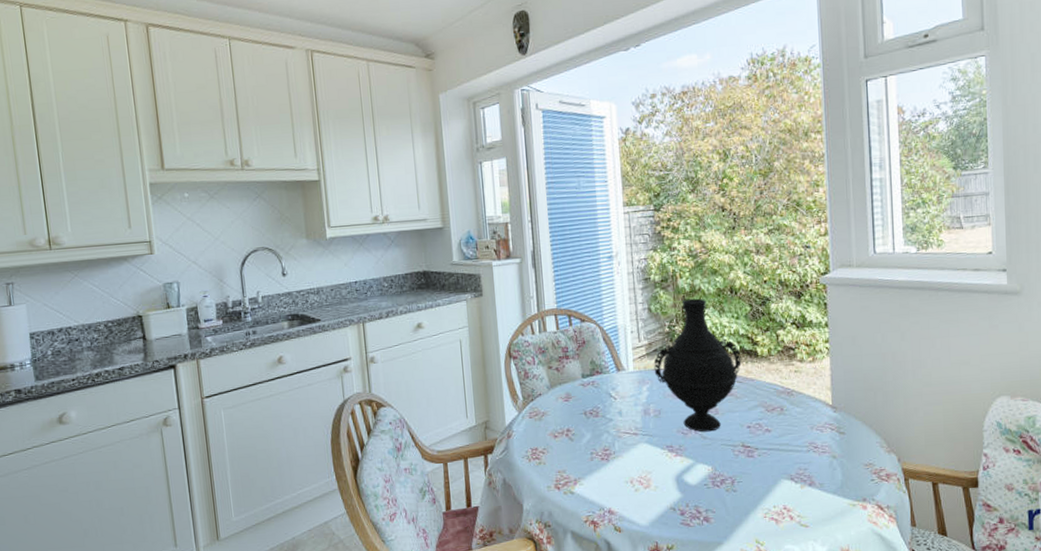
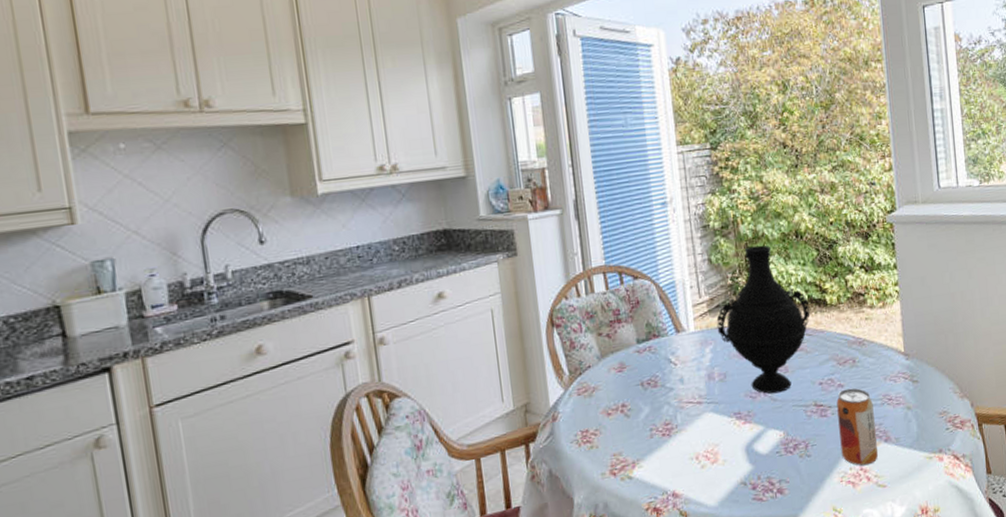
beverage can: none [763,433,801,506] -> present [836,388,878,466]

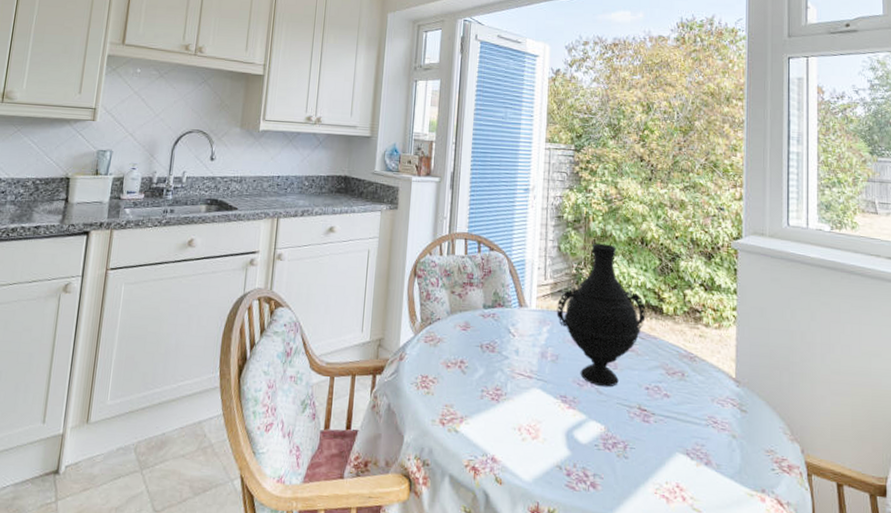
beverage can: present [836,388,878,466] -> none [659,400,697,485]

